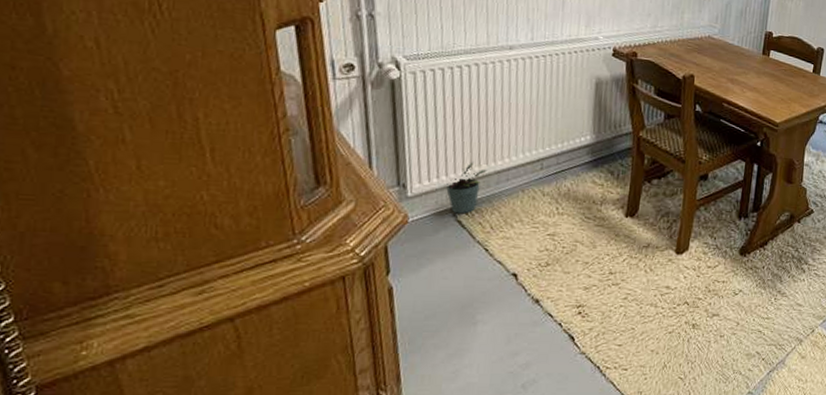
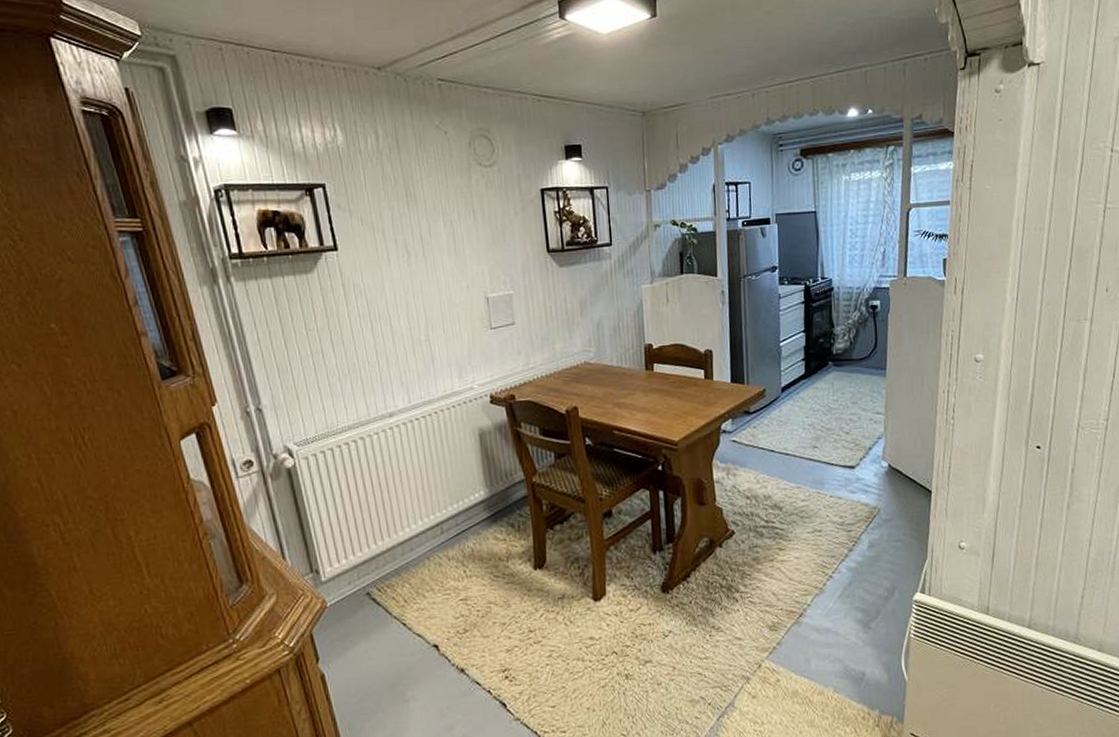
potted plant: present [446,161,487,214] -> none [355,536,391,592]

